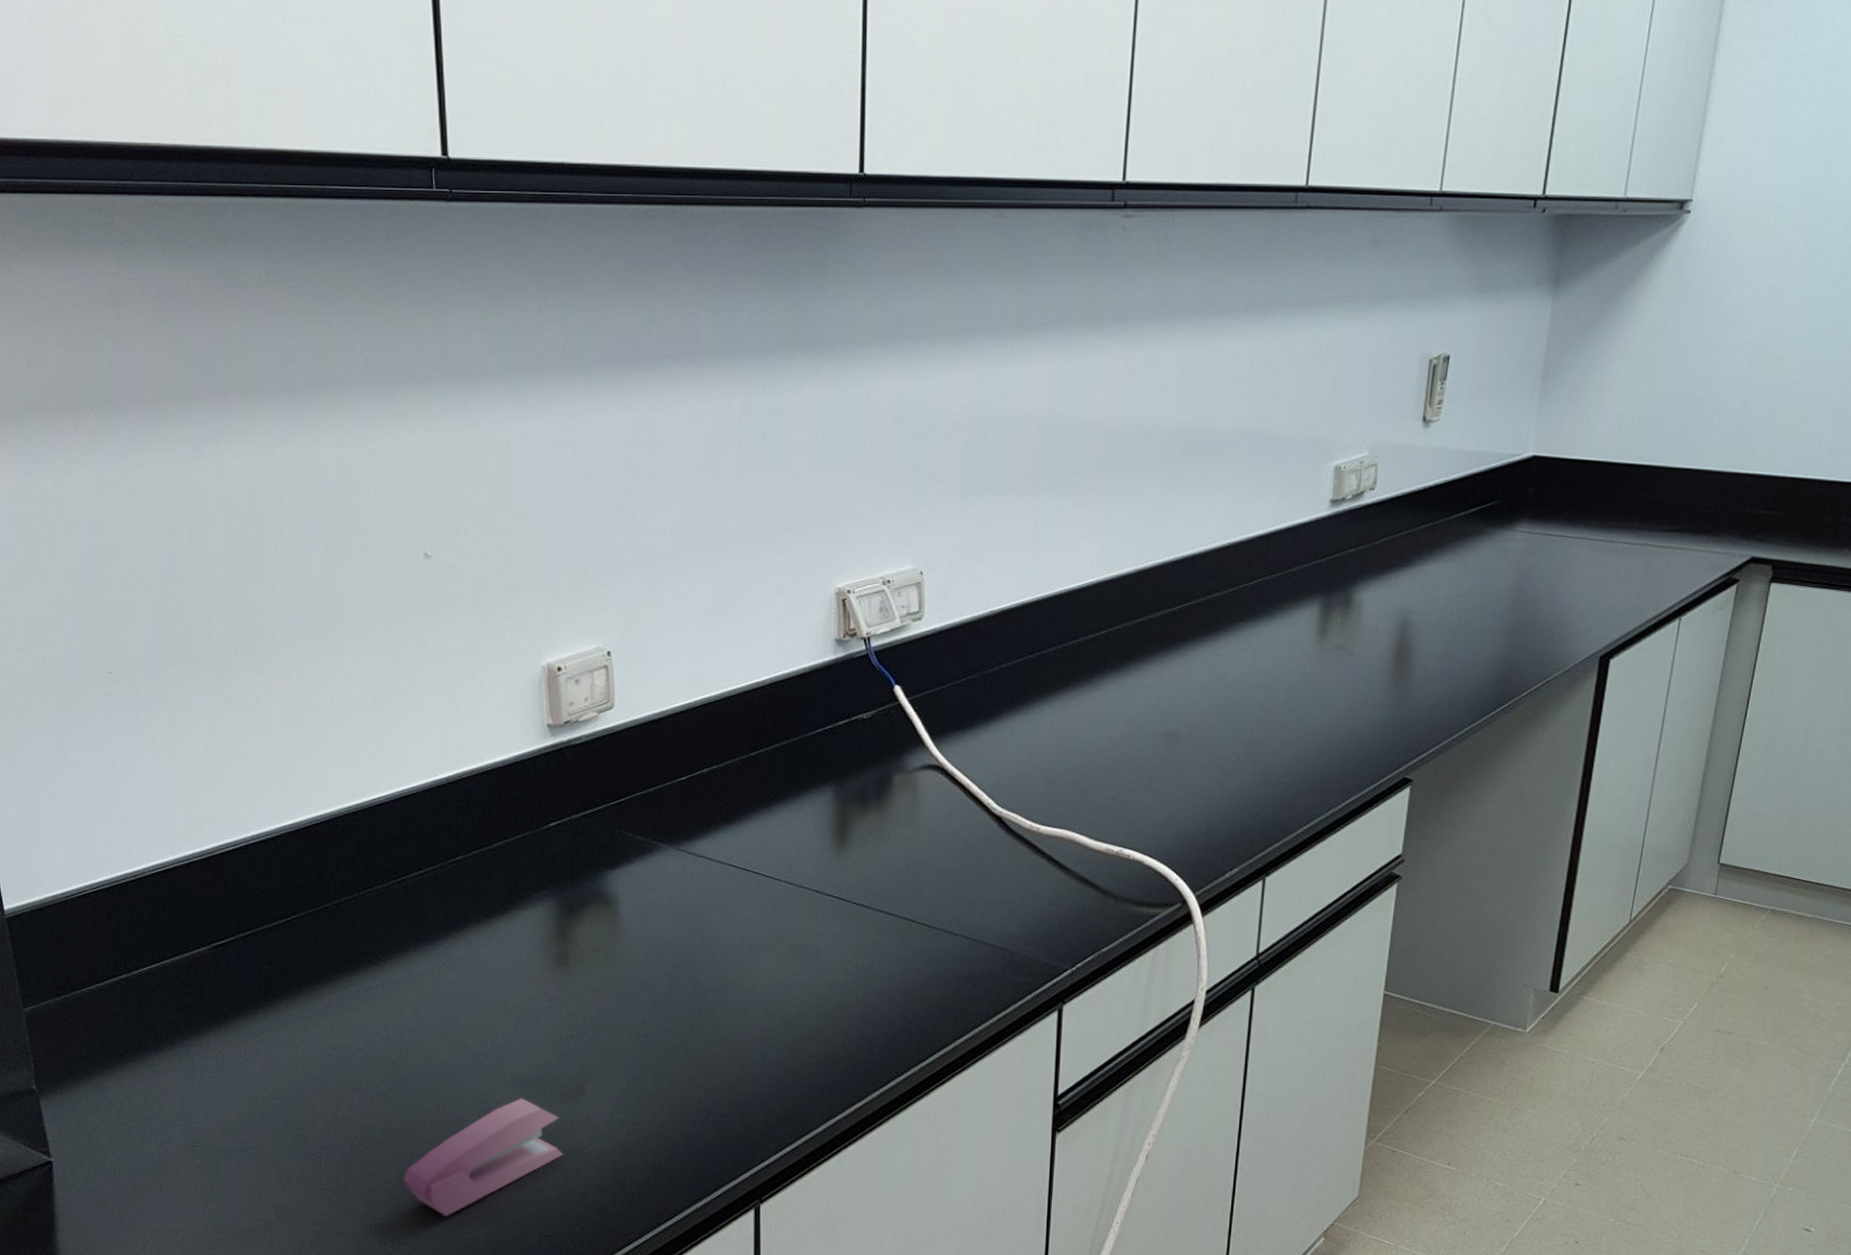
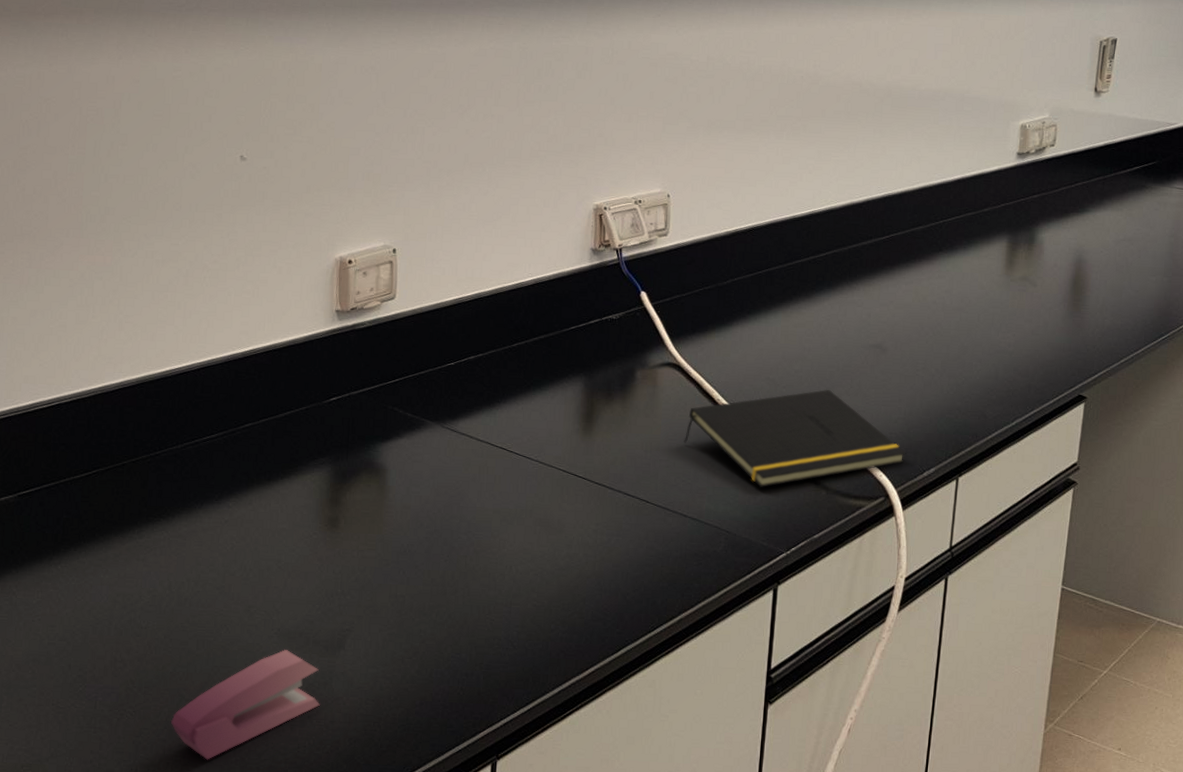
notepad: none [951,785,1205,899] -> present [684,389,906,487]

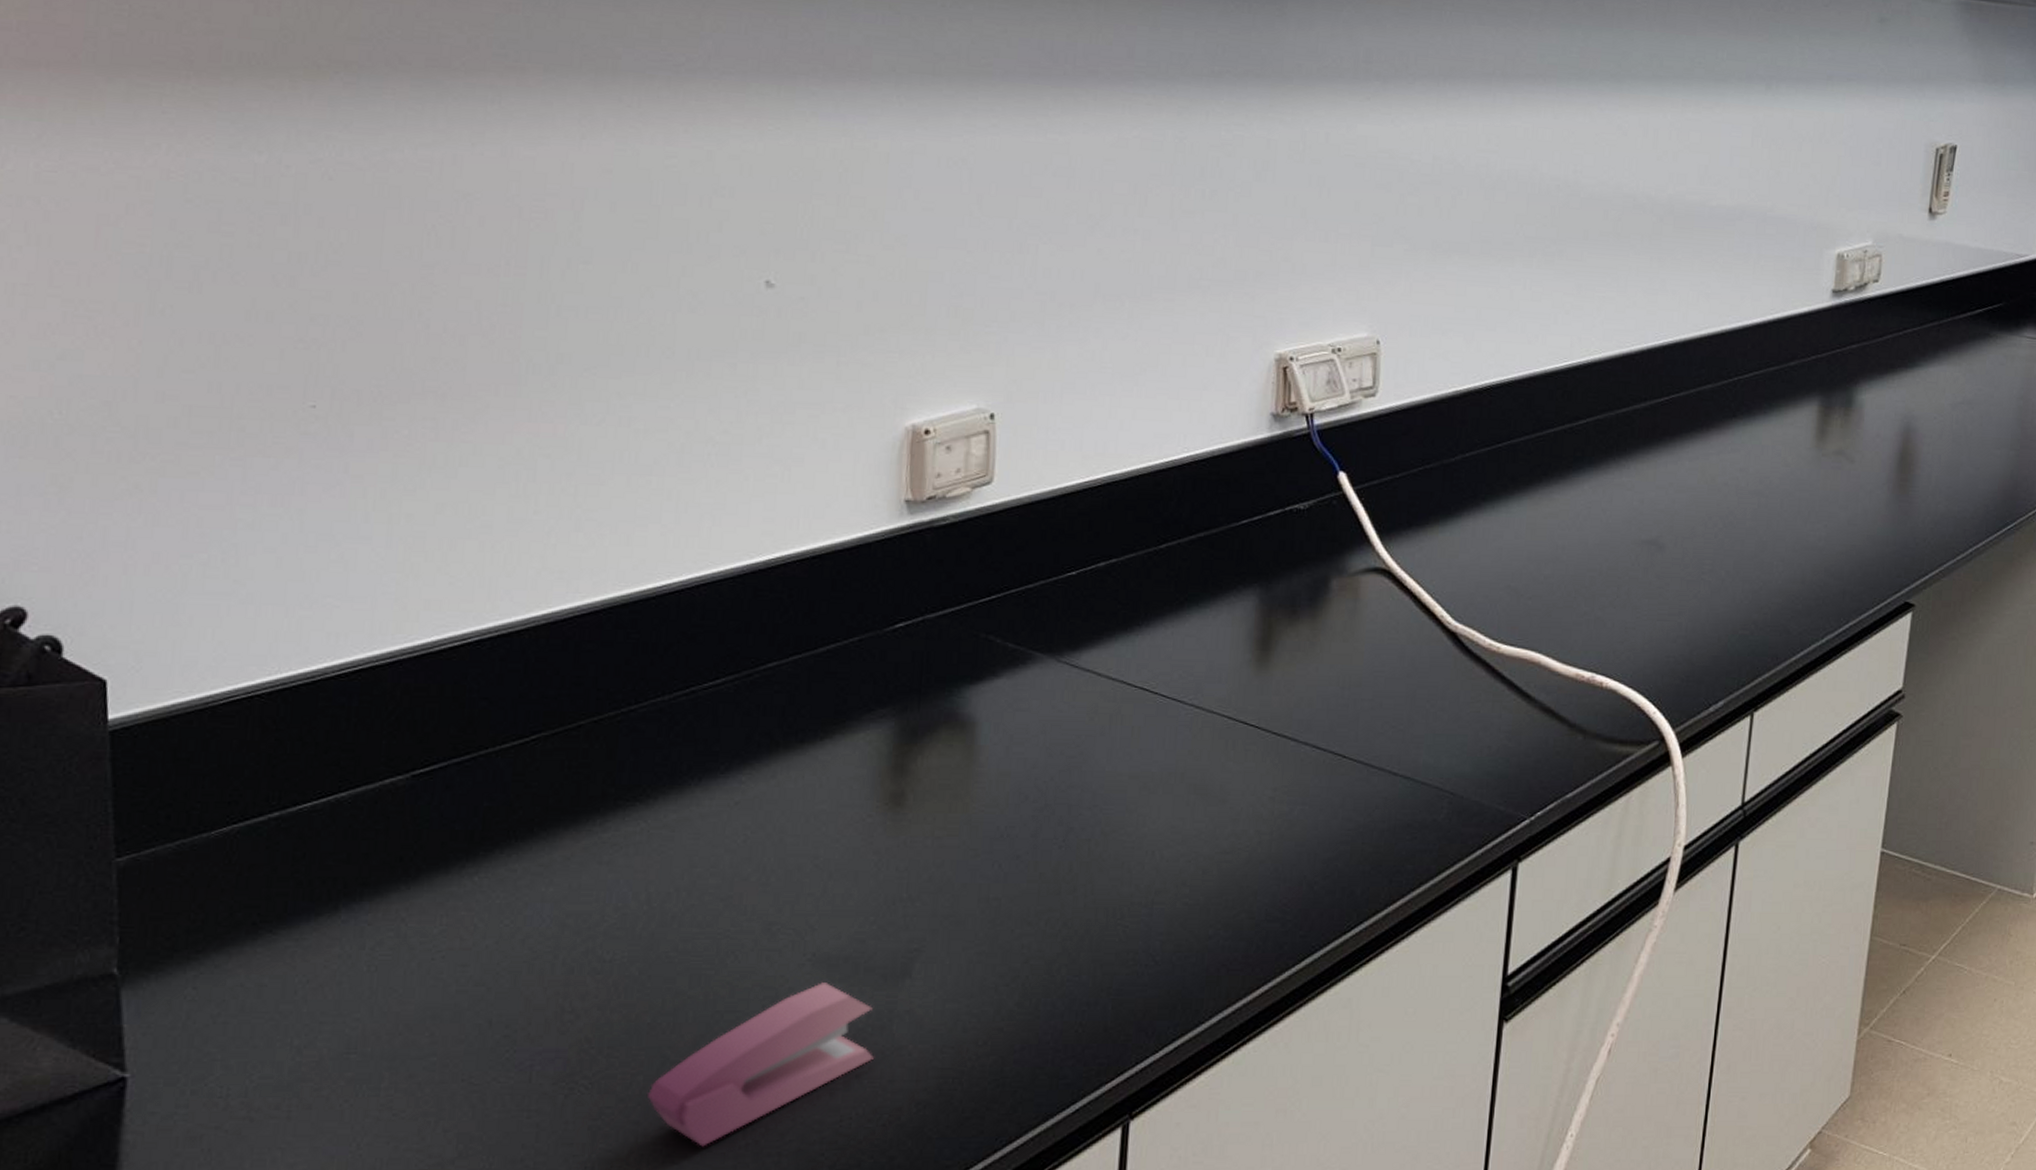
notepad: present [684,389,906,487] -> none [1394,599,1688,733]

